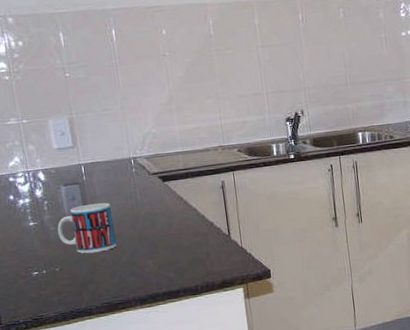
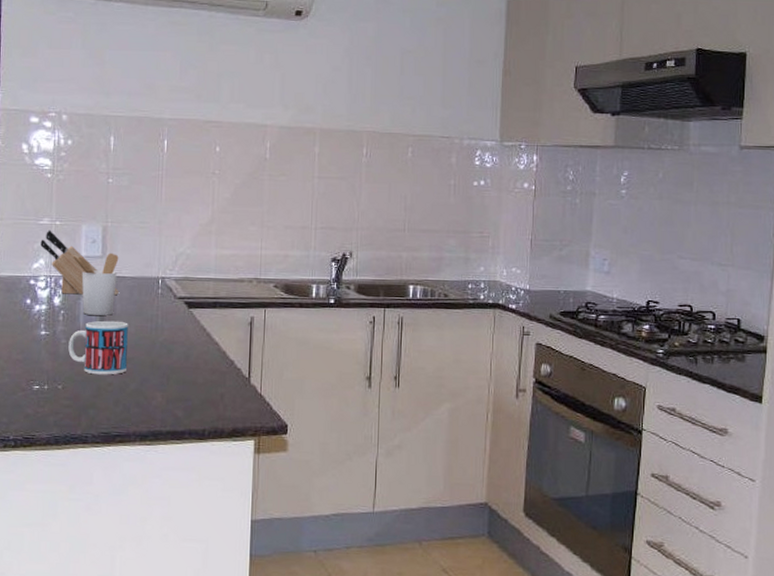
knife block: none [11,129,96,186] -> present [40,230,119,296]
utensil holder: none [43,141,94,202] -> present [70,252,119,315]

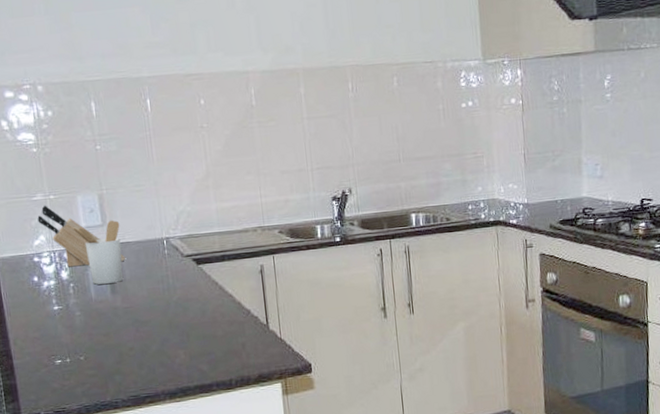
mug: present [68,320,128,375] -> none [83,286,145,342]

